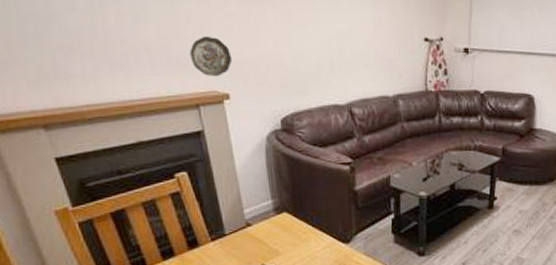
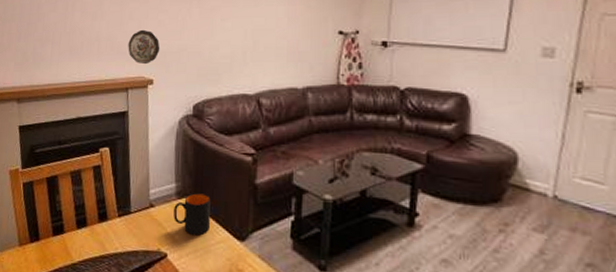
mug: none [274,206,314,246] -> present [174,193,211,236]

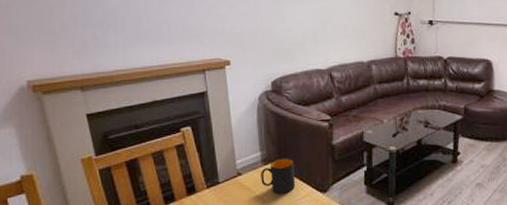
decorative plate: present [128,29,160,65] -> none [201,13,235,47]

